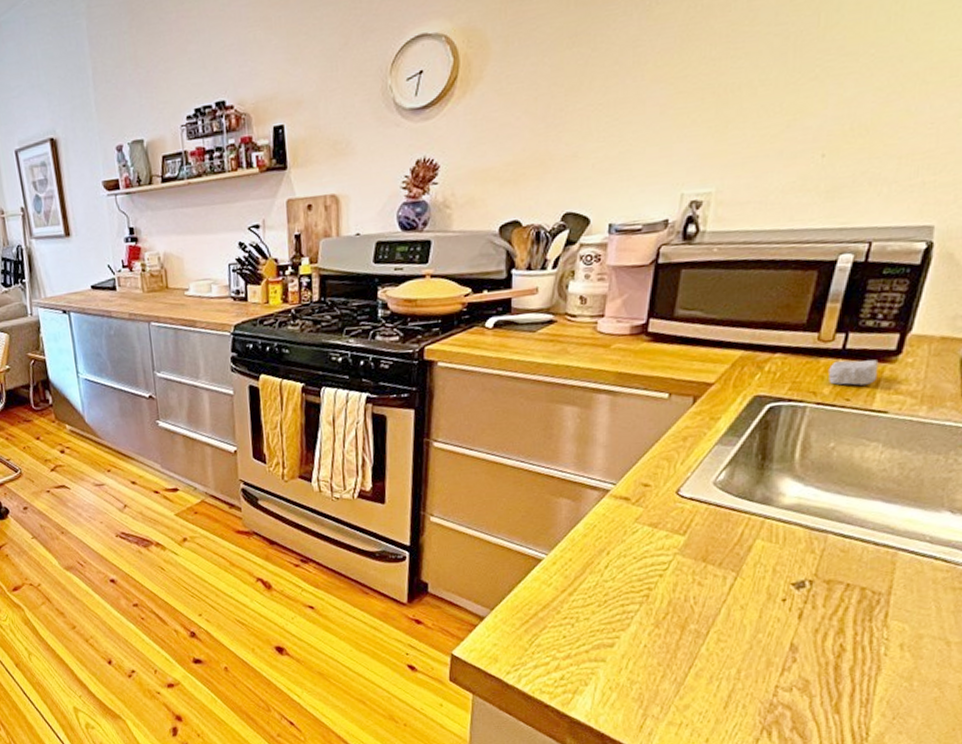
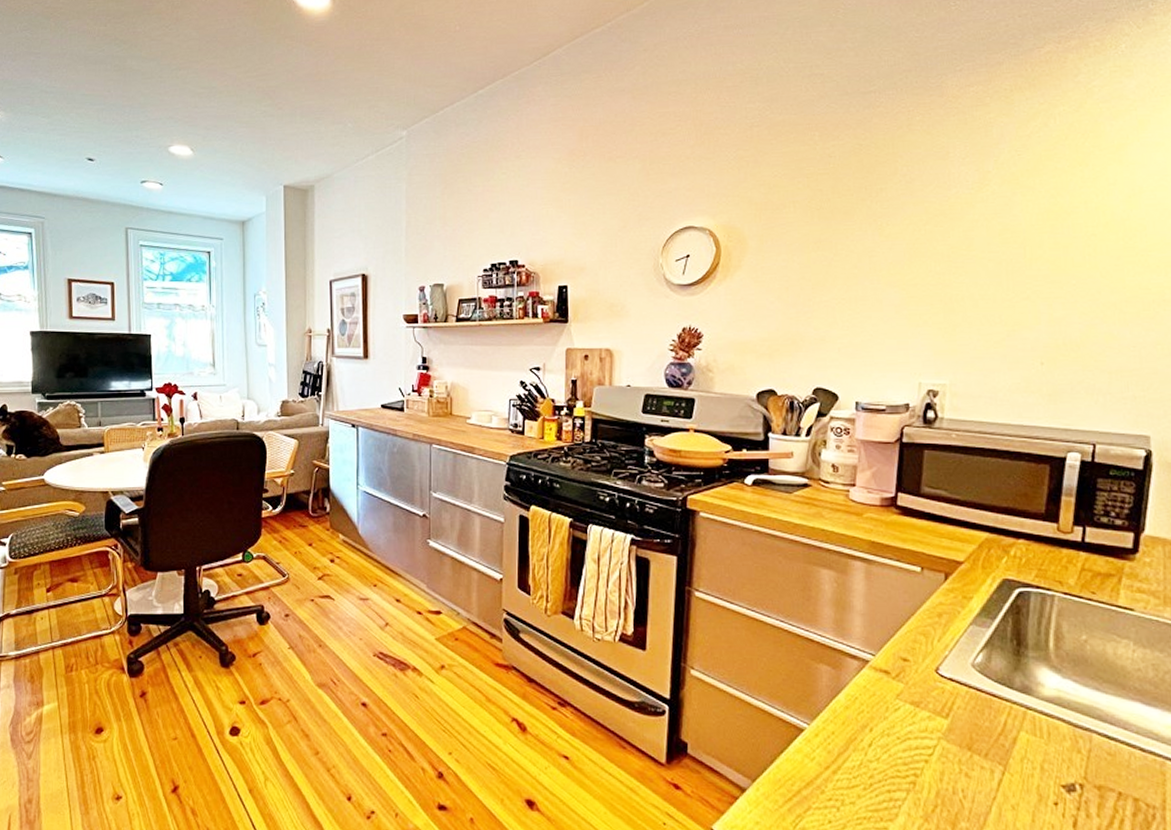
soap bar: present [829,360,879,386] -> none [1072,553,1119,580]

